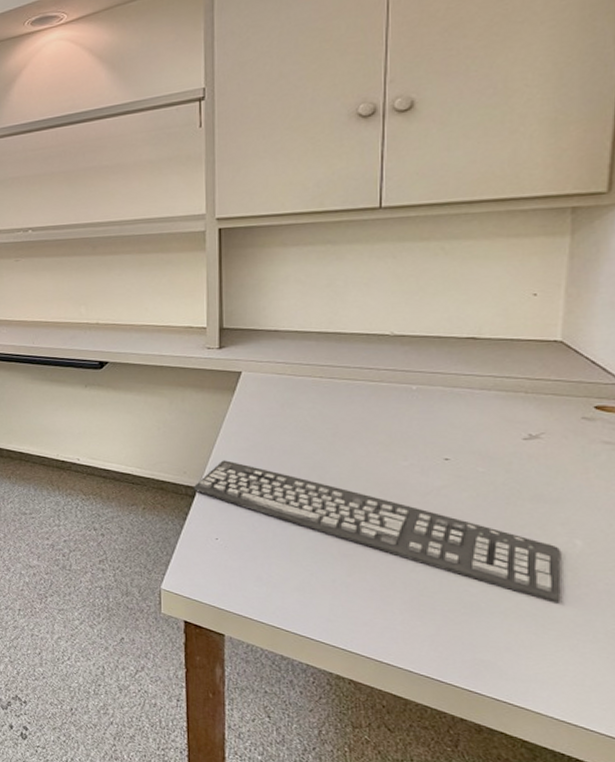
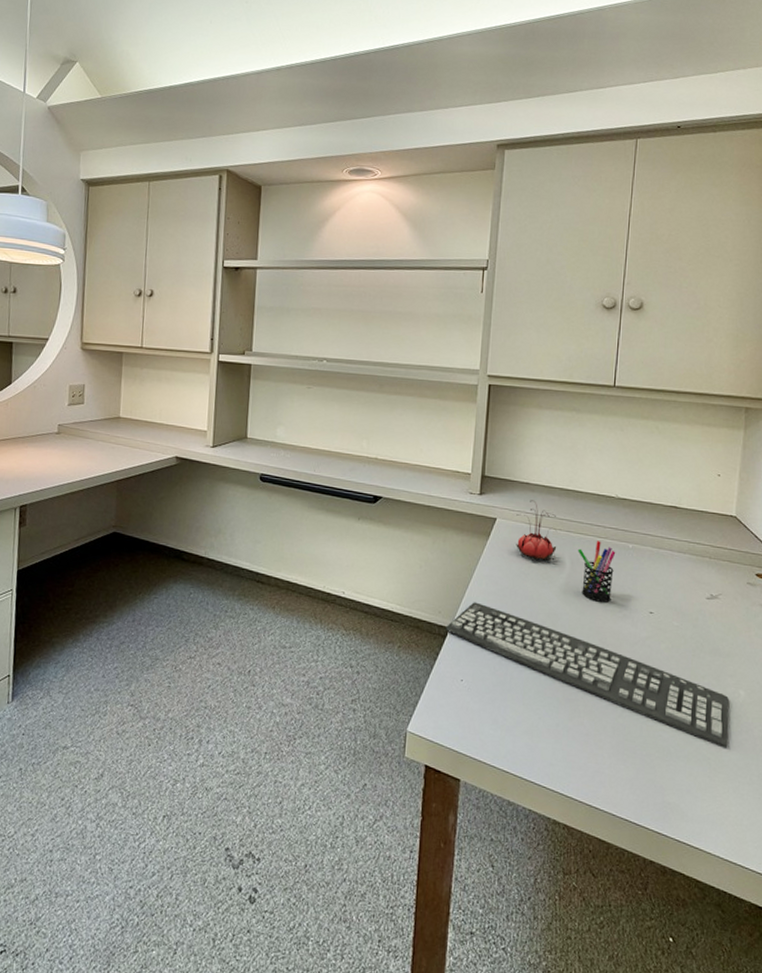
flower: none [265,348,318,412] -> present [516,500,557,561]
pen holder: none [345,385,395,451] -> present [577,541,616,603]

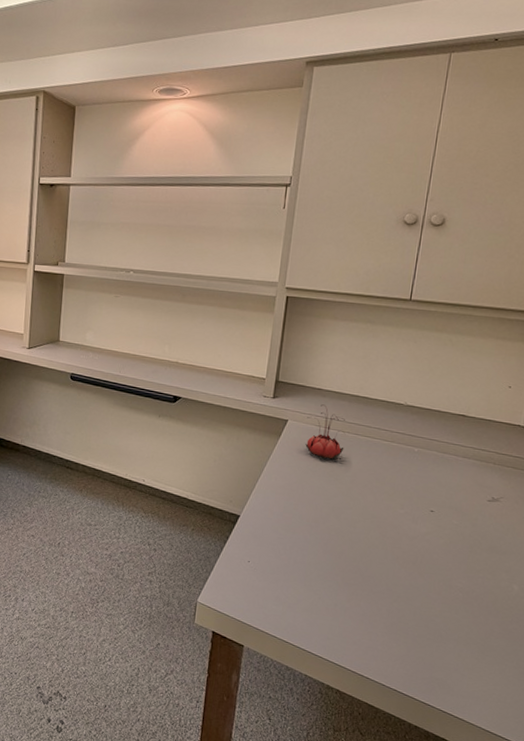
keyboard: present [445,602,729,748] -> none [235,494,502,635]
pen holder: present [577,541,616,603] -> none [364,444,401,500]

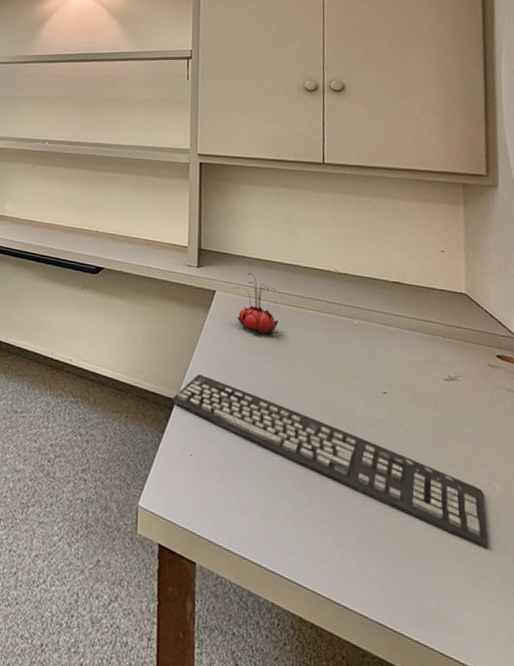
keyboard: none [235,494,502,635] -> present [171,374,489,549]

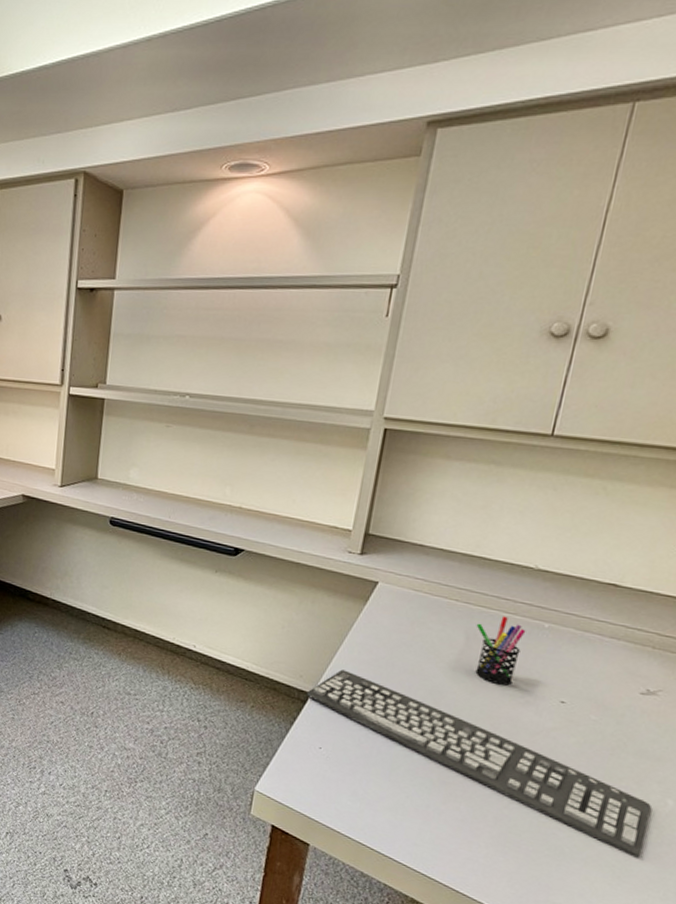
flower: present [235,273,279,335] -> none [399,564,454,634]
pen holder: none [300,315,341,380] -> present [475,616,526,686]

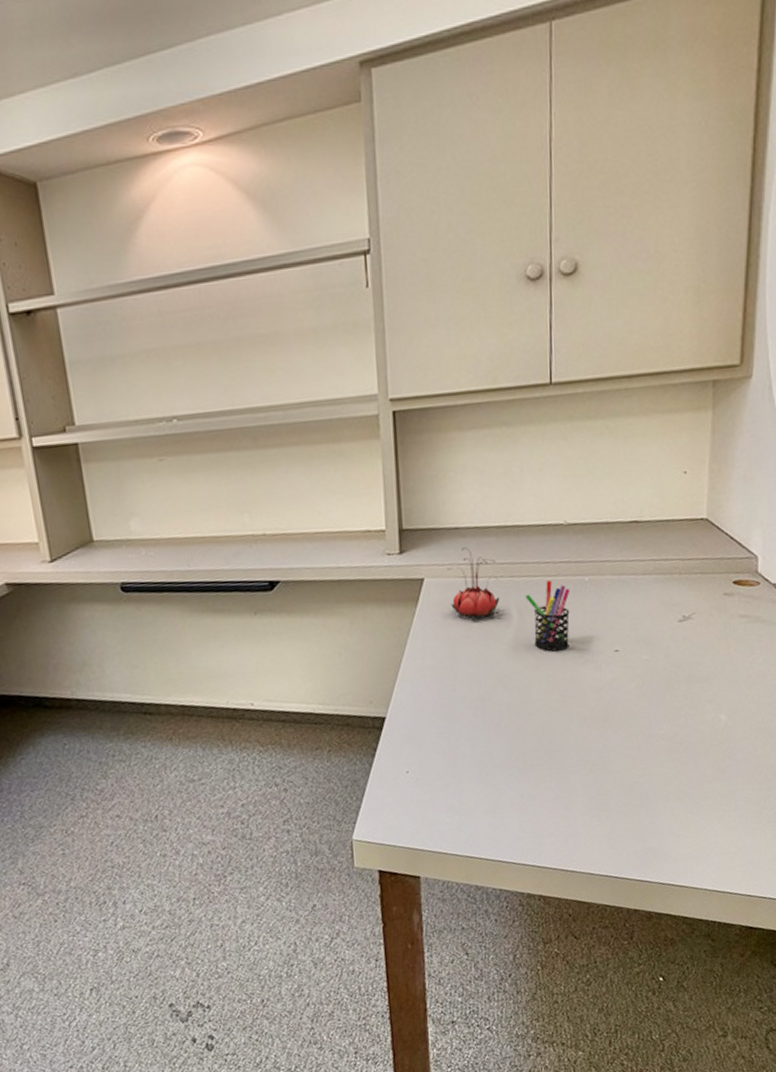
keyboard: present [306,669,652,859] -> none [380,681,710,780]
flower: none [399,564,454,634] -> present [447,547,500,619]

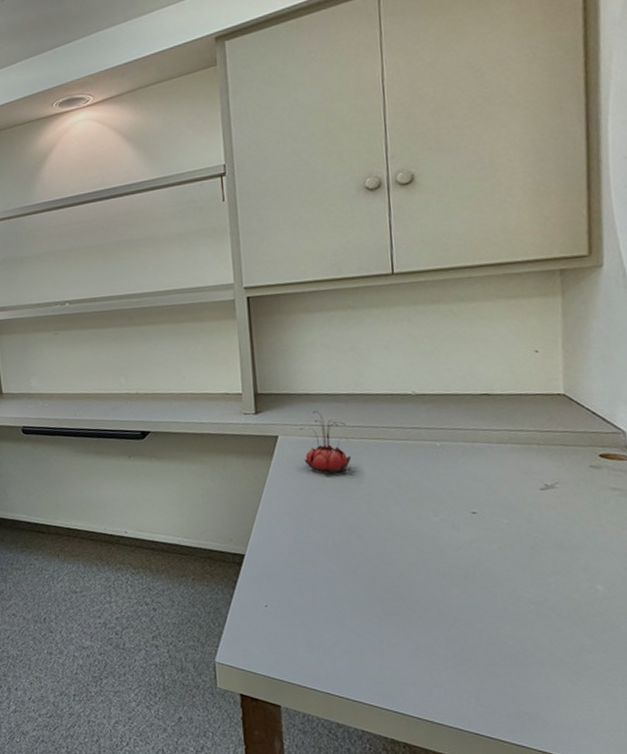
pen holder: present [525,580,570,652] -> none [376,443,424,509]

